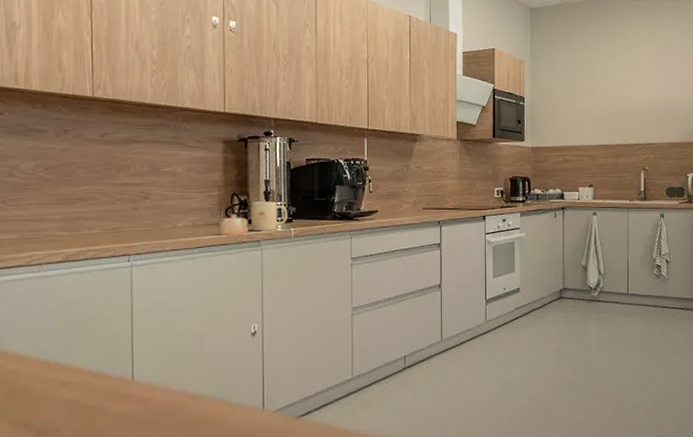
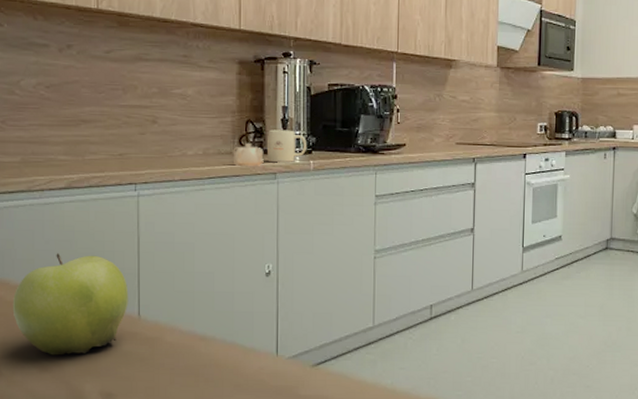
fruit: none [11,323,123,420] -> present [12,253,129,356]

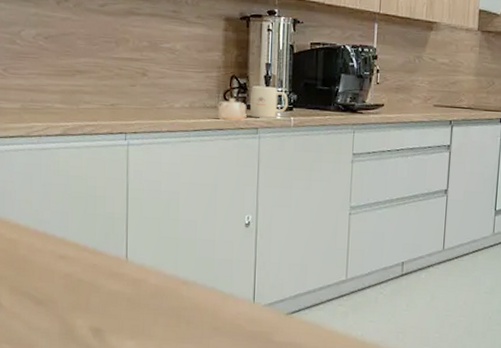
fruit: present [12,253,129,356] -> none [12,196,118,291]

